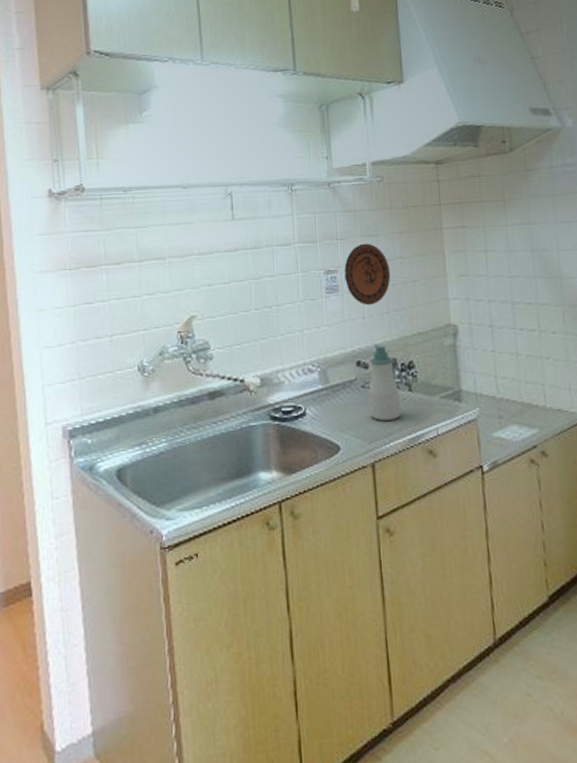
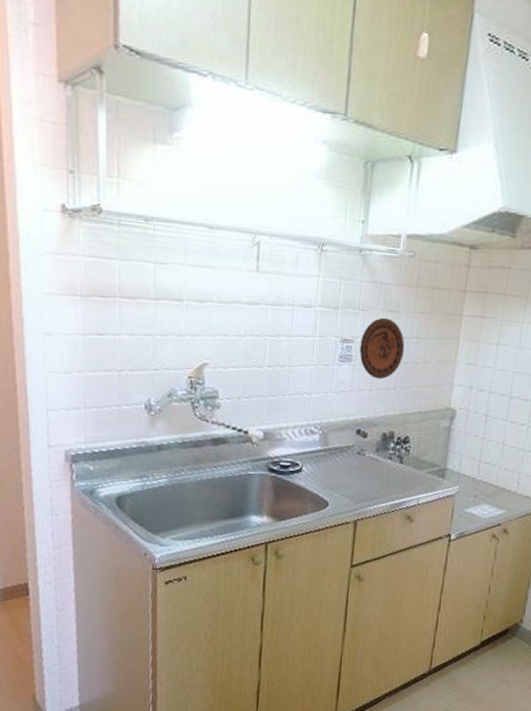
soap bottle: present [368,344,402,421] -> none [360,416,391,486]

